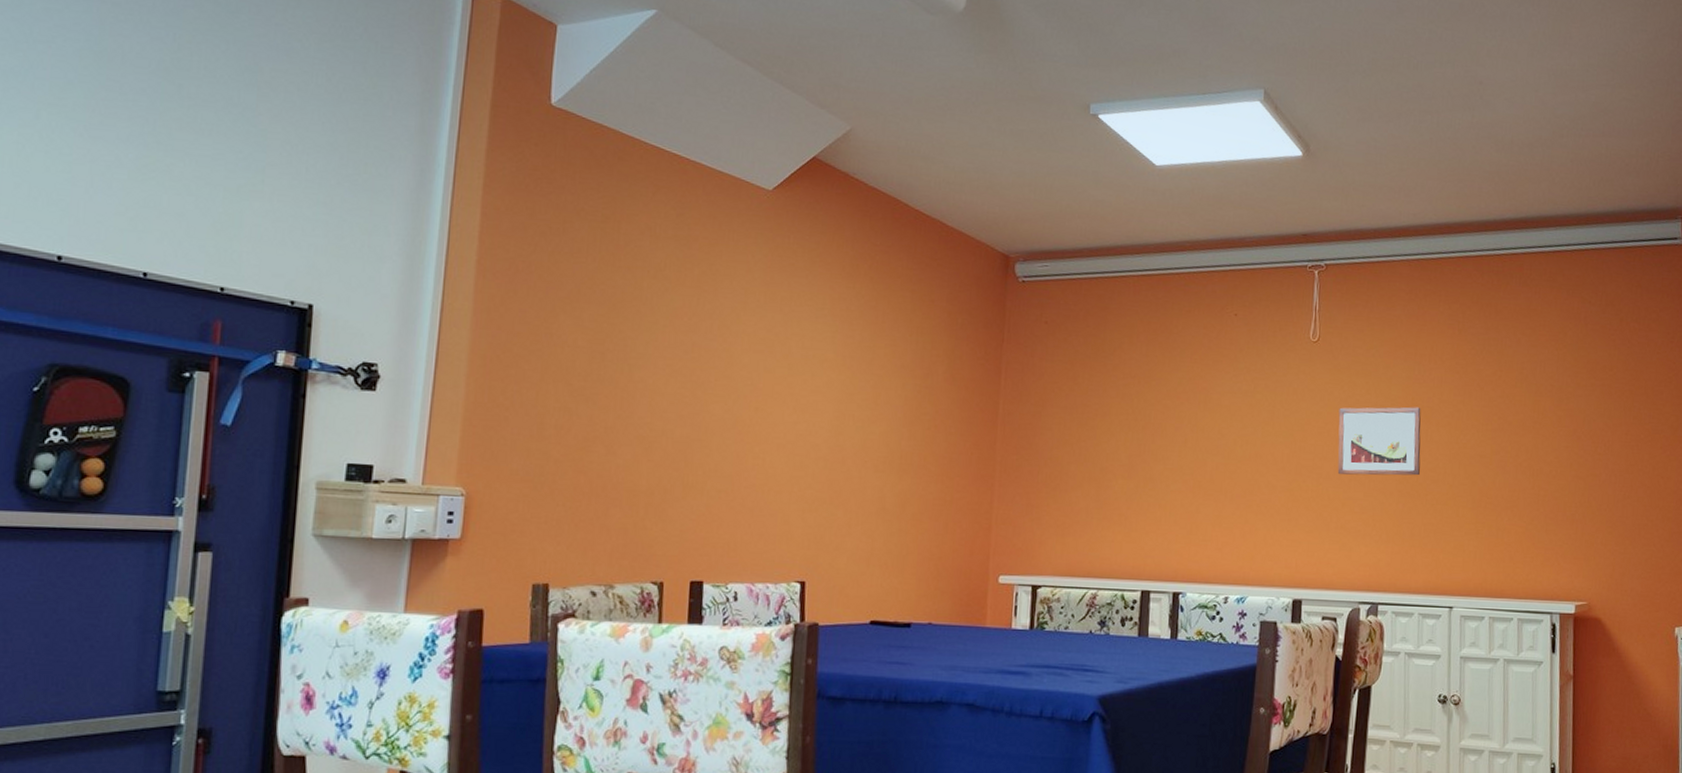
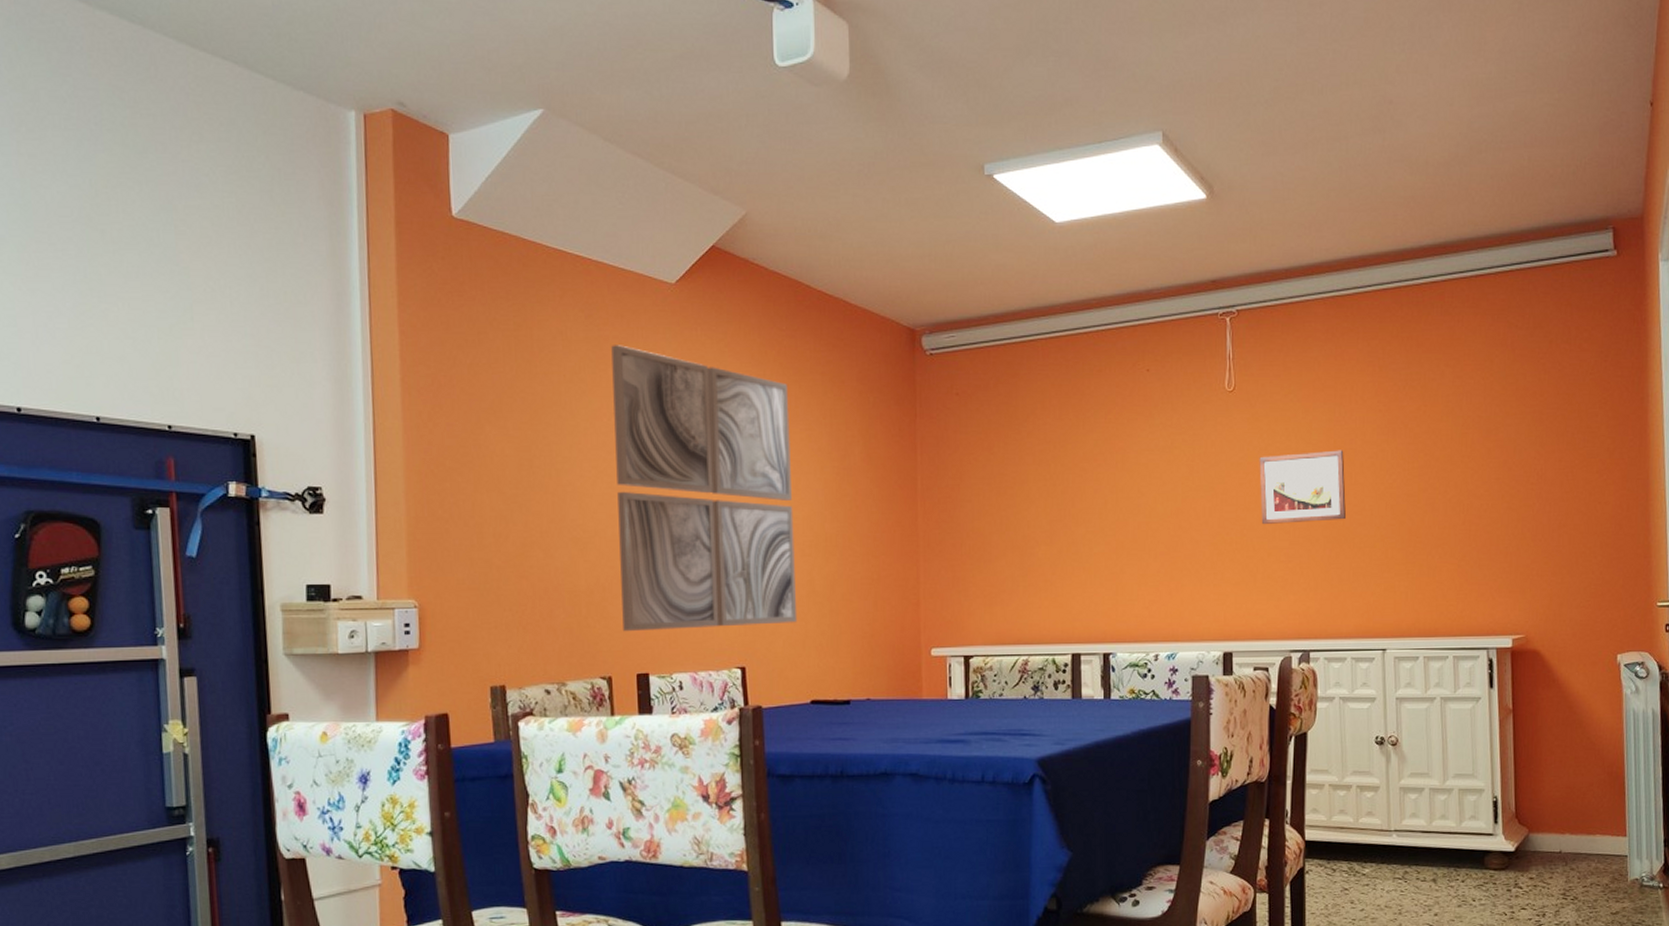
wall art: none [681,245,877,540] -> present [611,345,798,632]

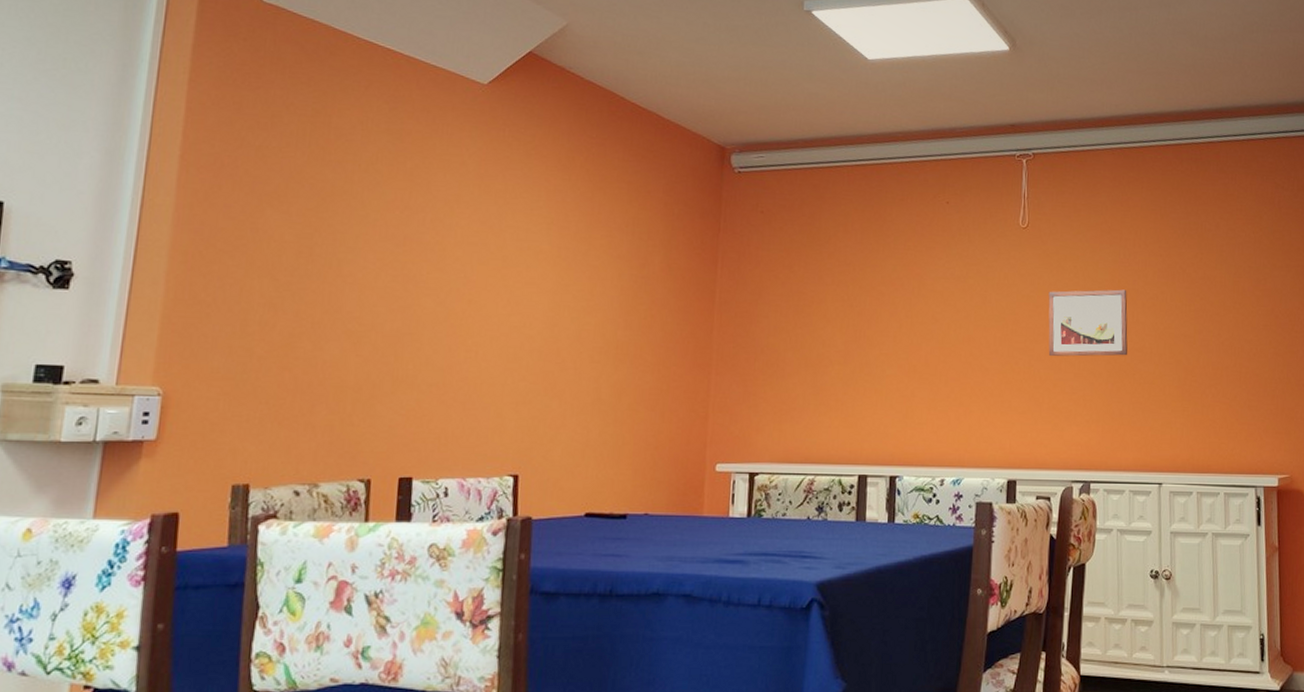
wall art: present [611,345,798,632] -> none [390,139,593,433]

